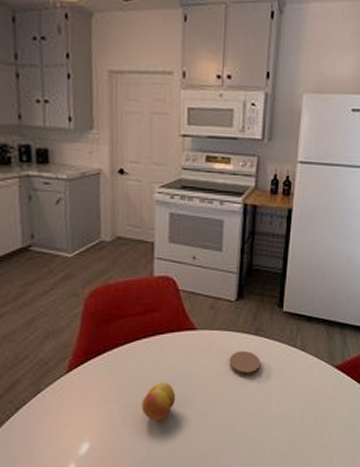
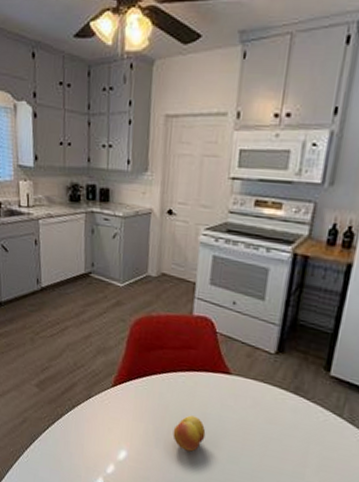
coaster: present [229,350,260,377] -> none [262,405,298,435]

